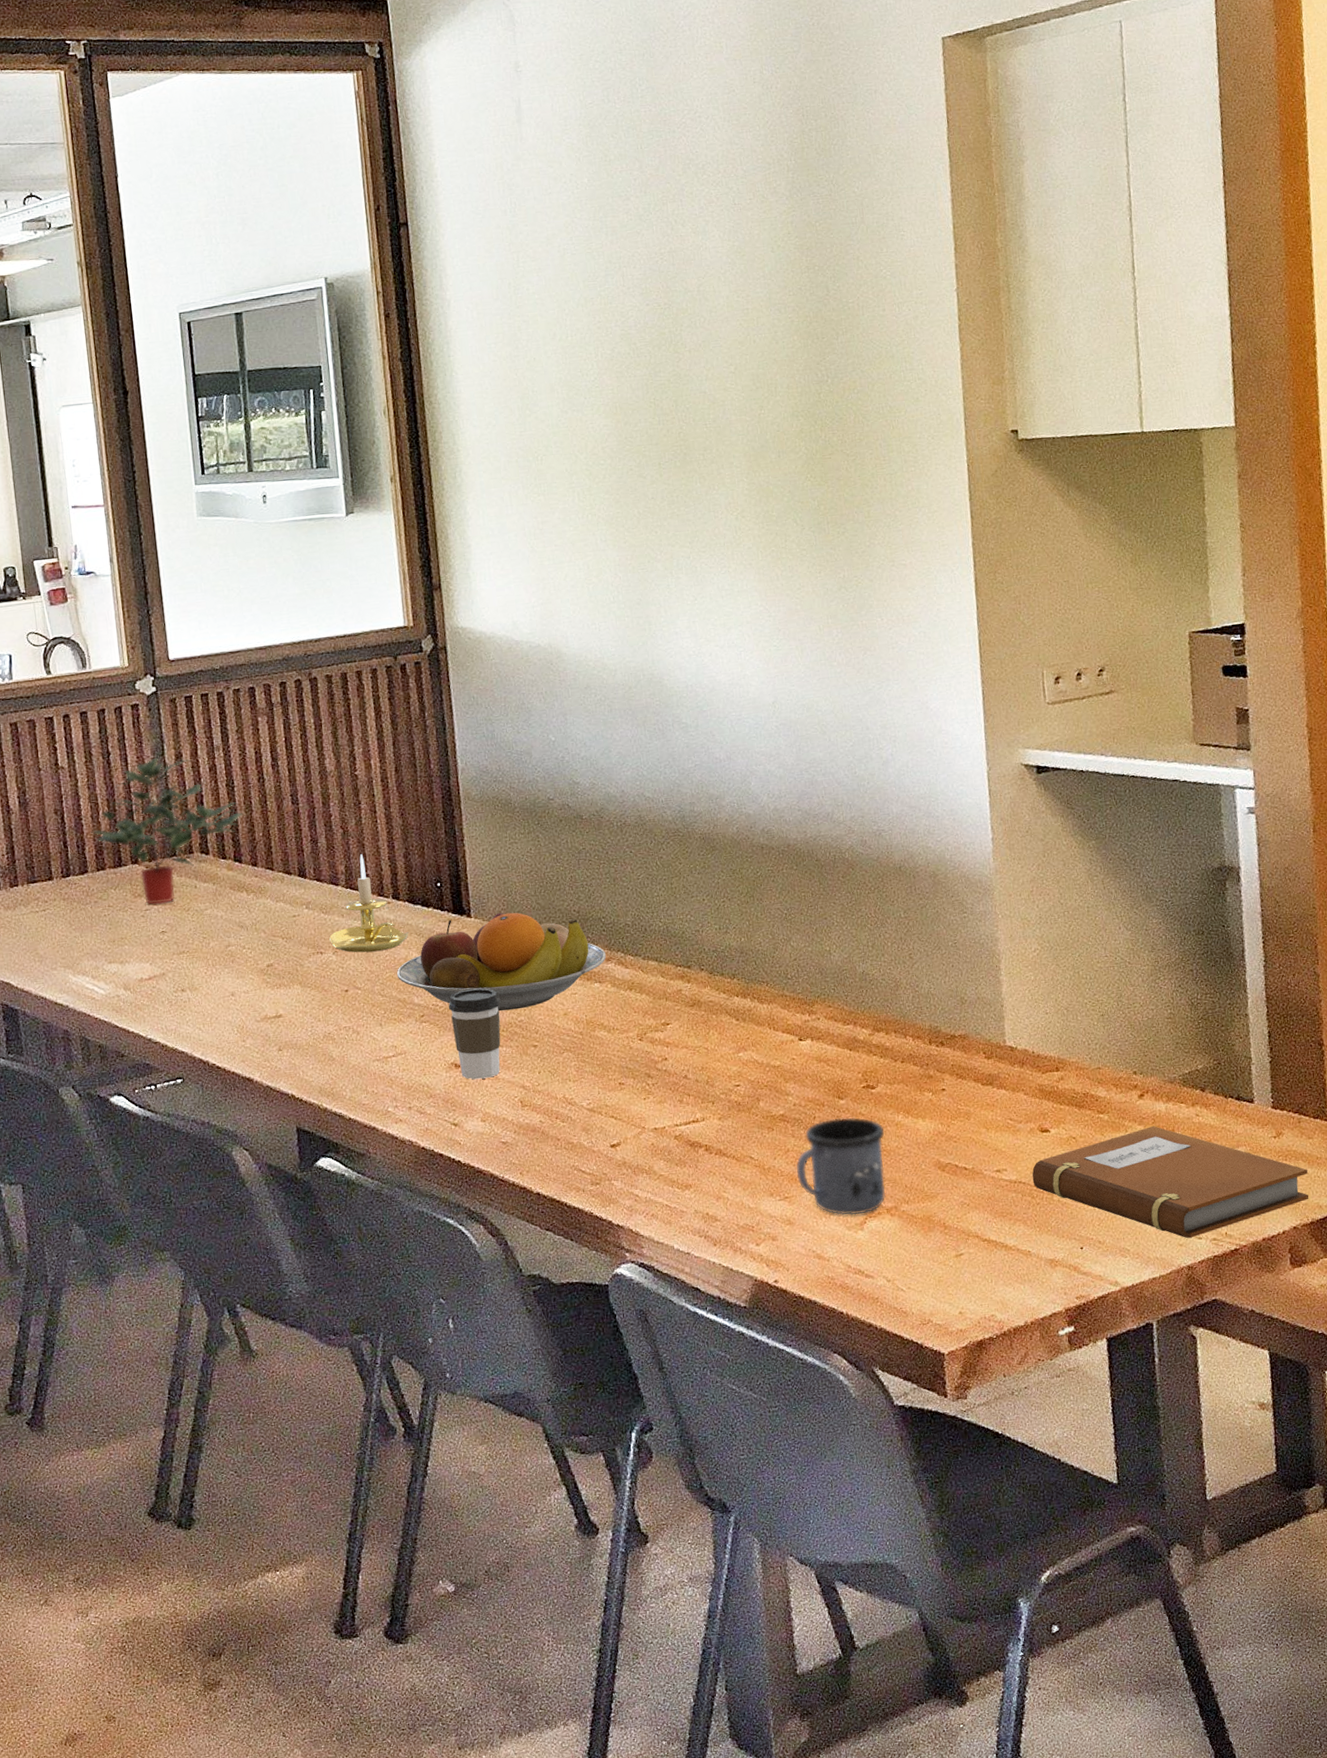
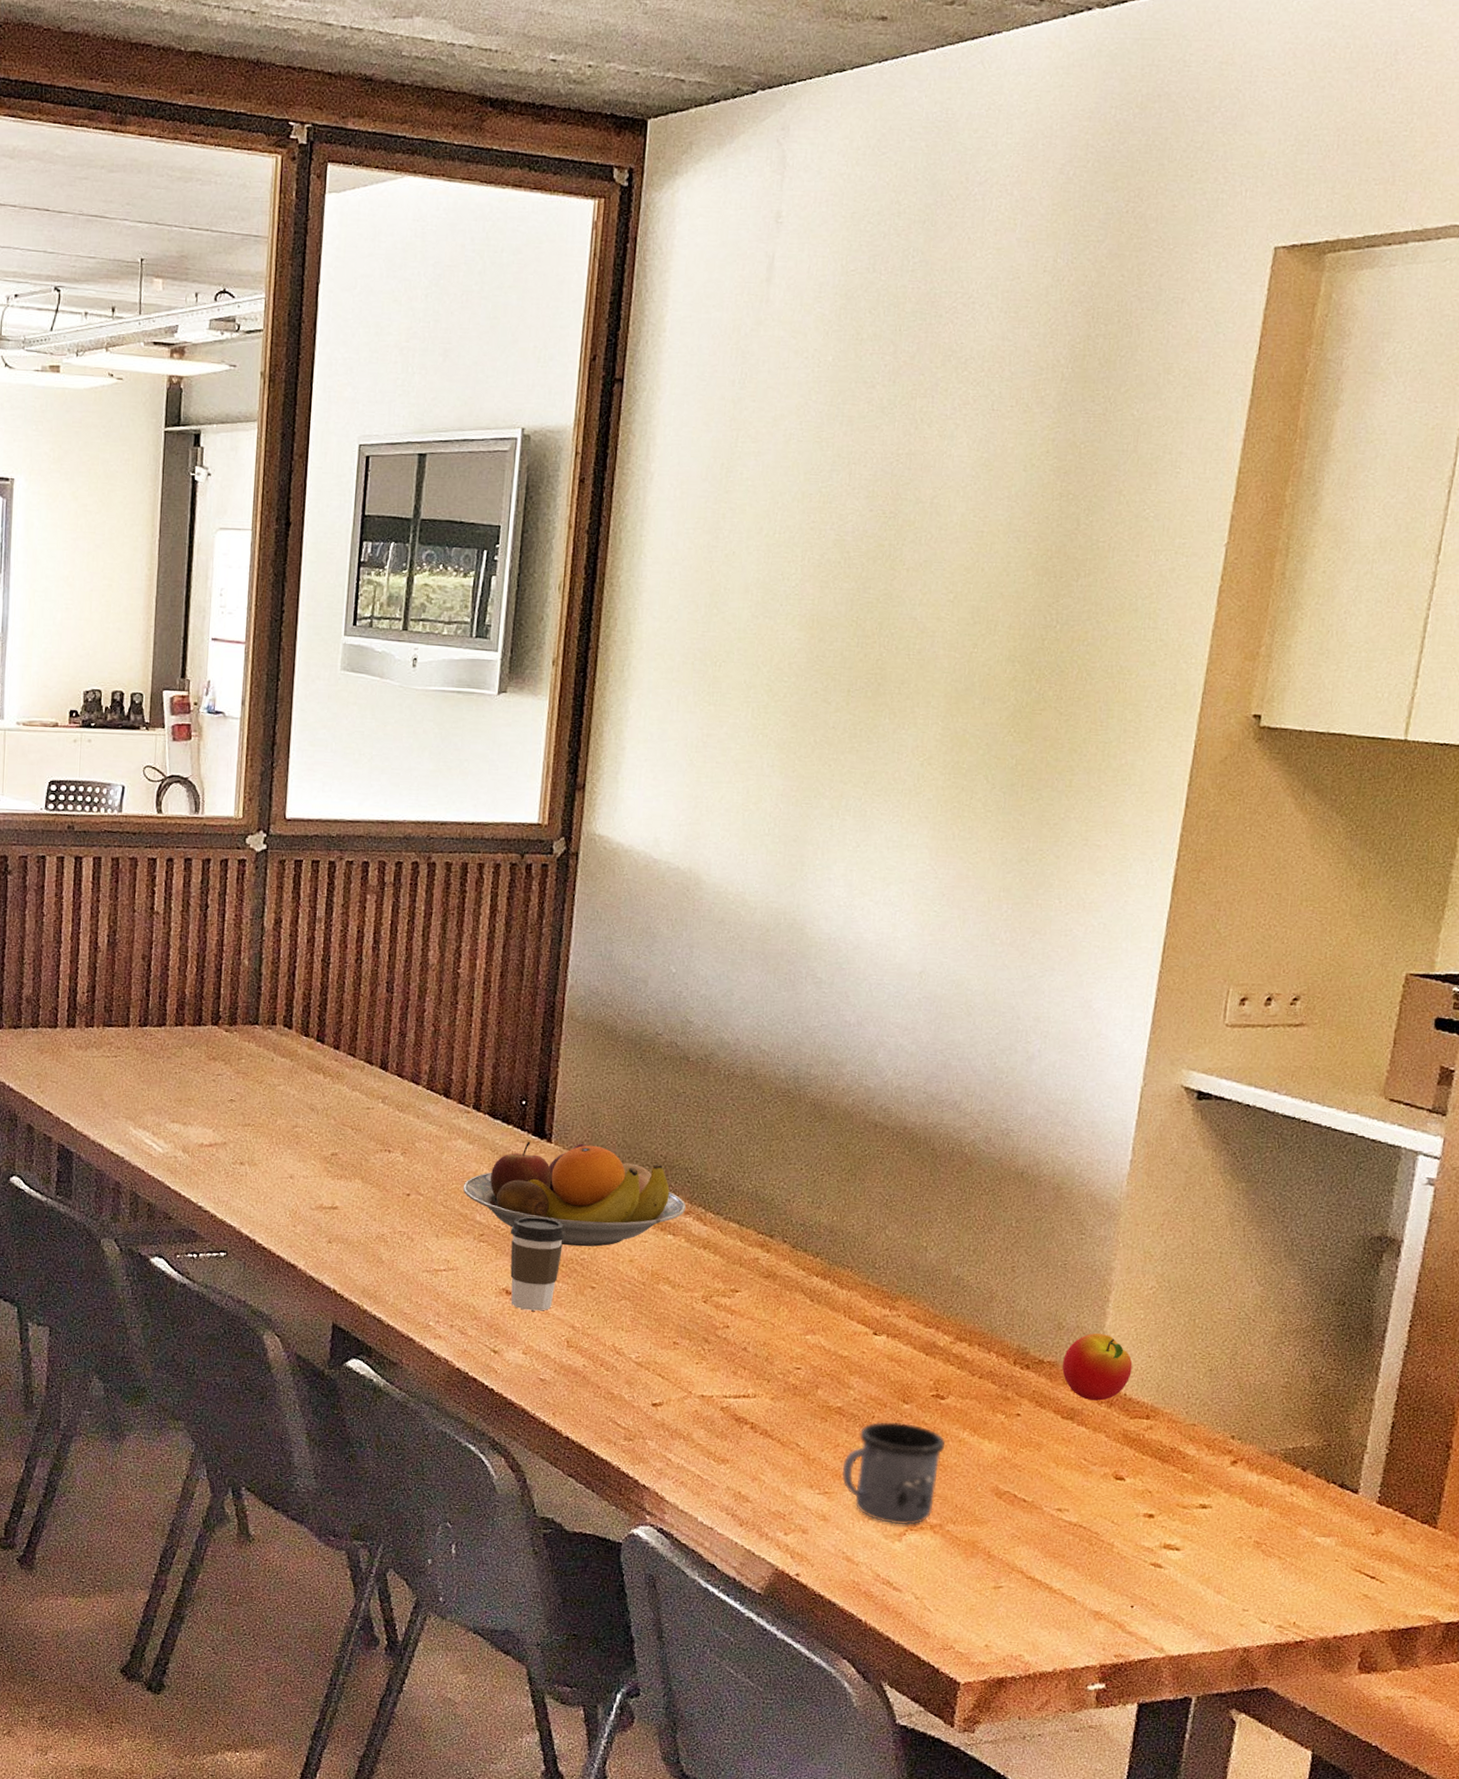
potted plant: present [91,757,243,905] -> none [176,918,335,1071]
candle holder: present [329,854,409,953] -> none [400,1057,484,1161]
apple: none [971,1000,1035,1064] -> present [1062,1333,1133,1401]
notebook: present [1032,1126,1309,1239] -> none [1094,1496,1401,1620]

